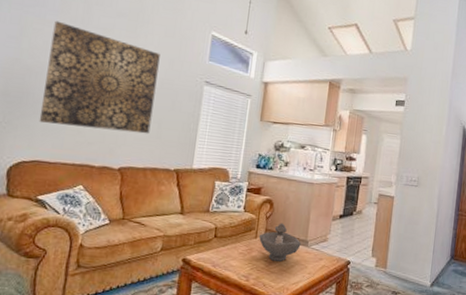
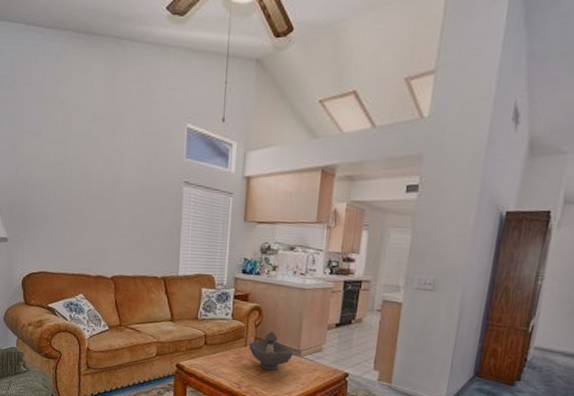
wall art: present [39,20,160,134] -> none [39,132,138,242]

